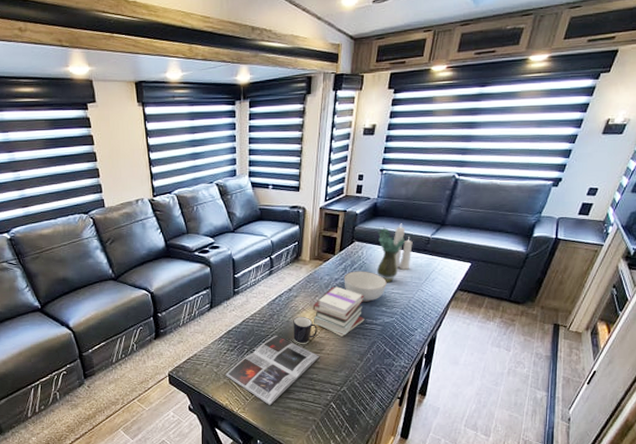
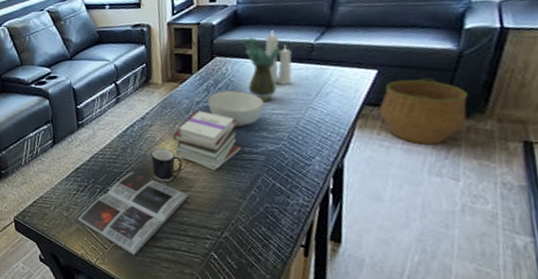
basket: none [468,272,526,324] -> present [379,77,468,146]

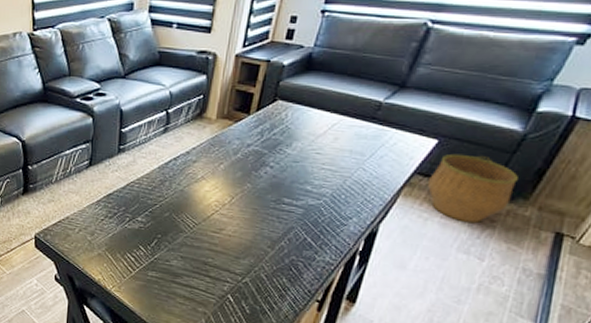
magazine: present [78,171,190,256] -> none [101,205,219,288]
mug: present [150,148,183,181] -> none [187,185,219,220]
books: present [172,111,241,170] -> none [215,154,285,216]
bowl: present [207,90,265,127] -> none [258,137,316,177]
vase: present [243,36,282,102] -> none [303,83,348,156]
candle: present [265,30,292,85] -> none [330,81,357,141]

